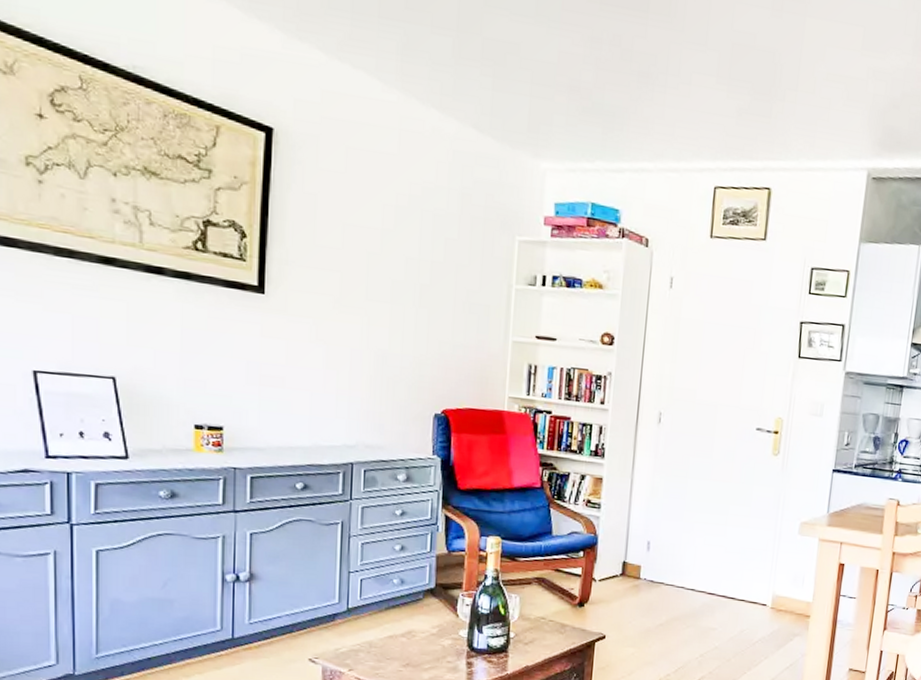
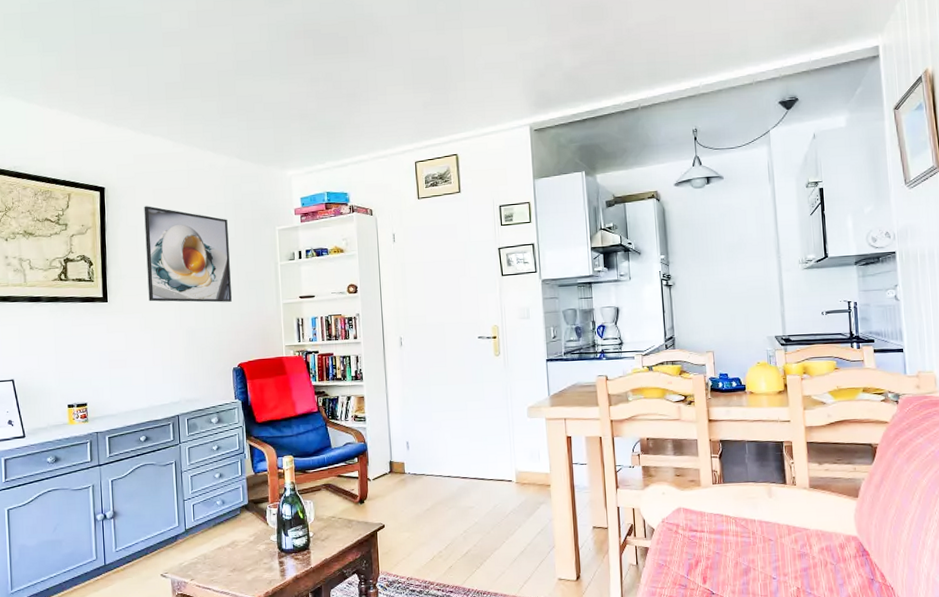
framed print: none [325,168,449,326] -> present [144,206,232,303]

